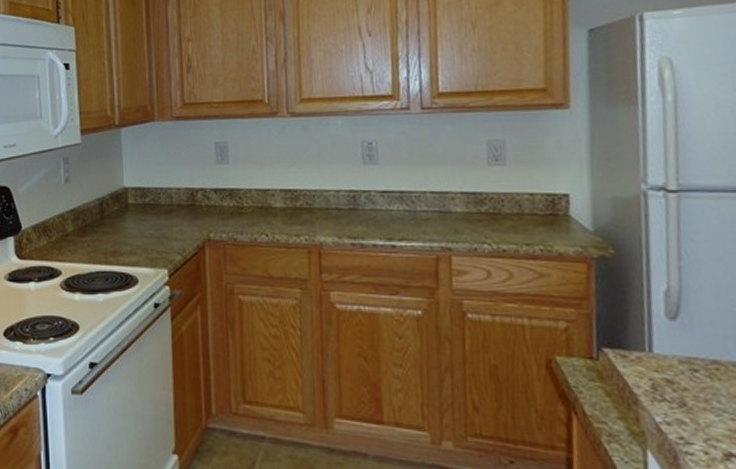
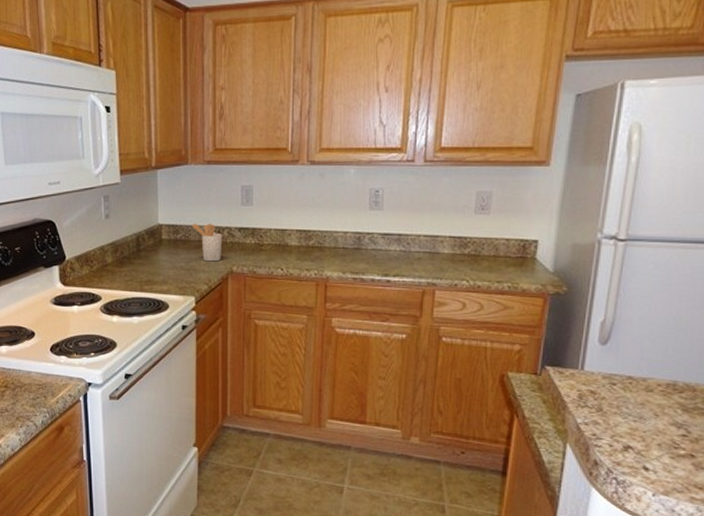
utensil holder: none [160,185,197,228] -> present [191,224,223,262]

